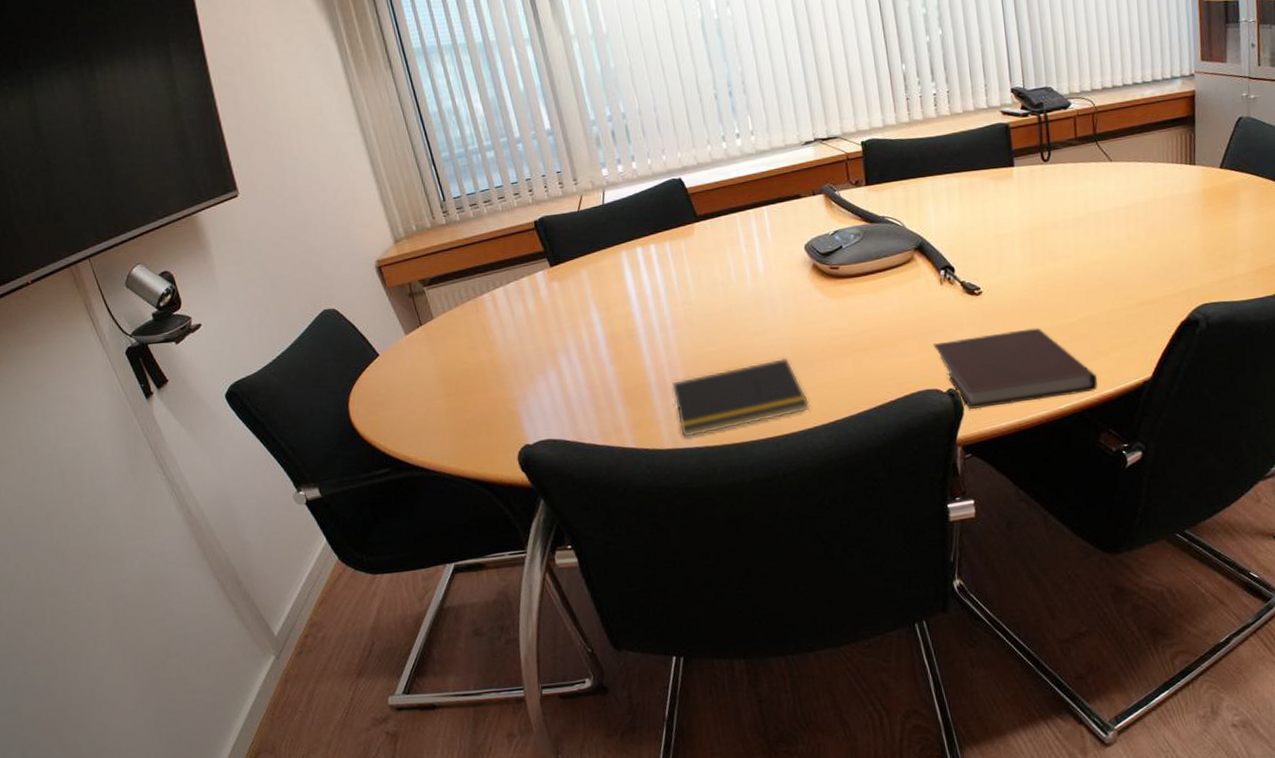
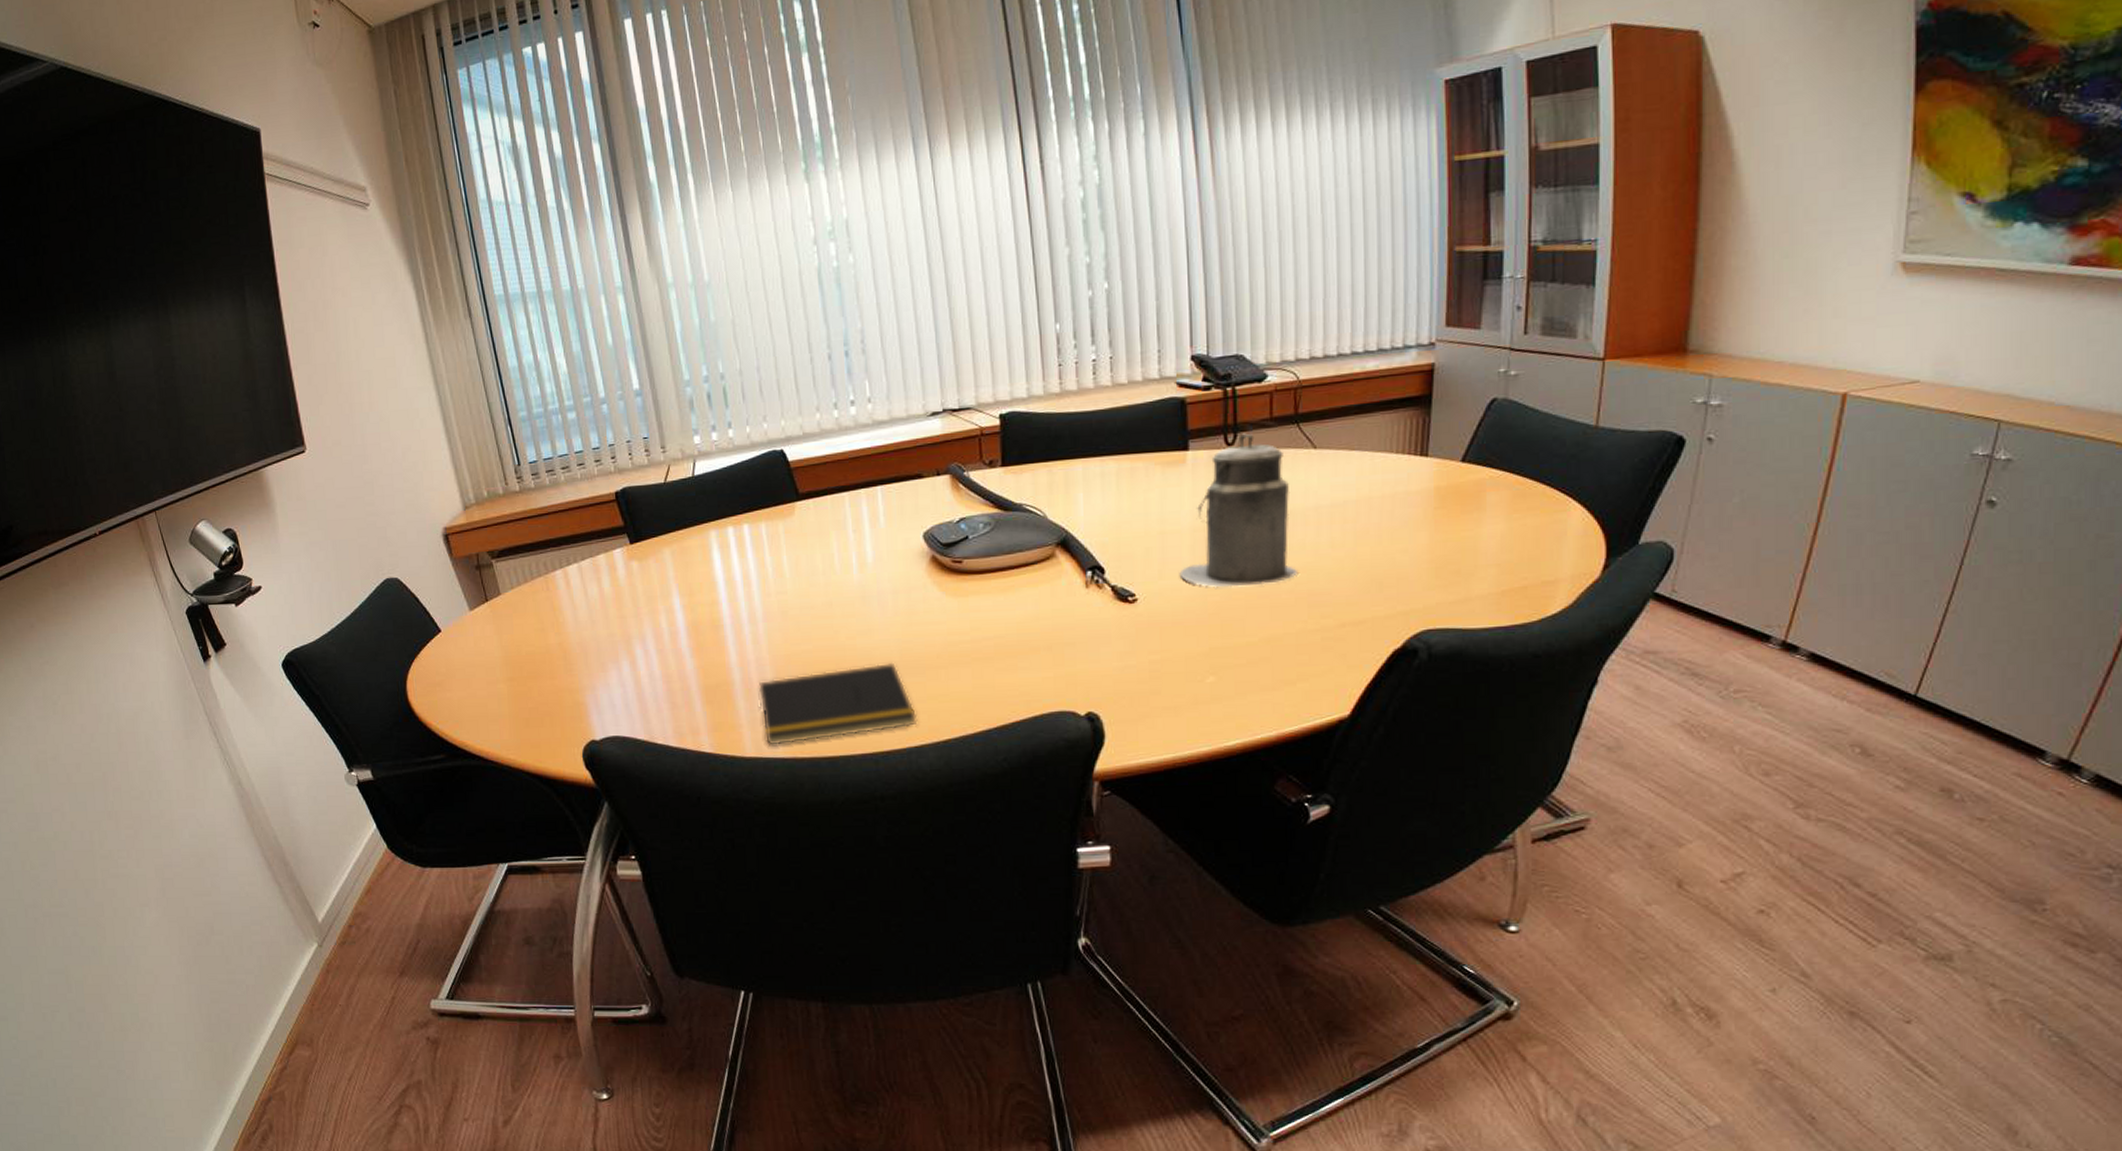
notebook: present [933,328,1098,410] -> none [1072,646,1277,739]
canister: none [1013,150,1104,279] -> present [1179,432,1297,588]

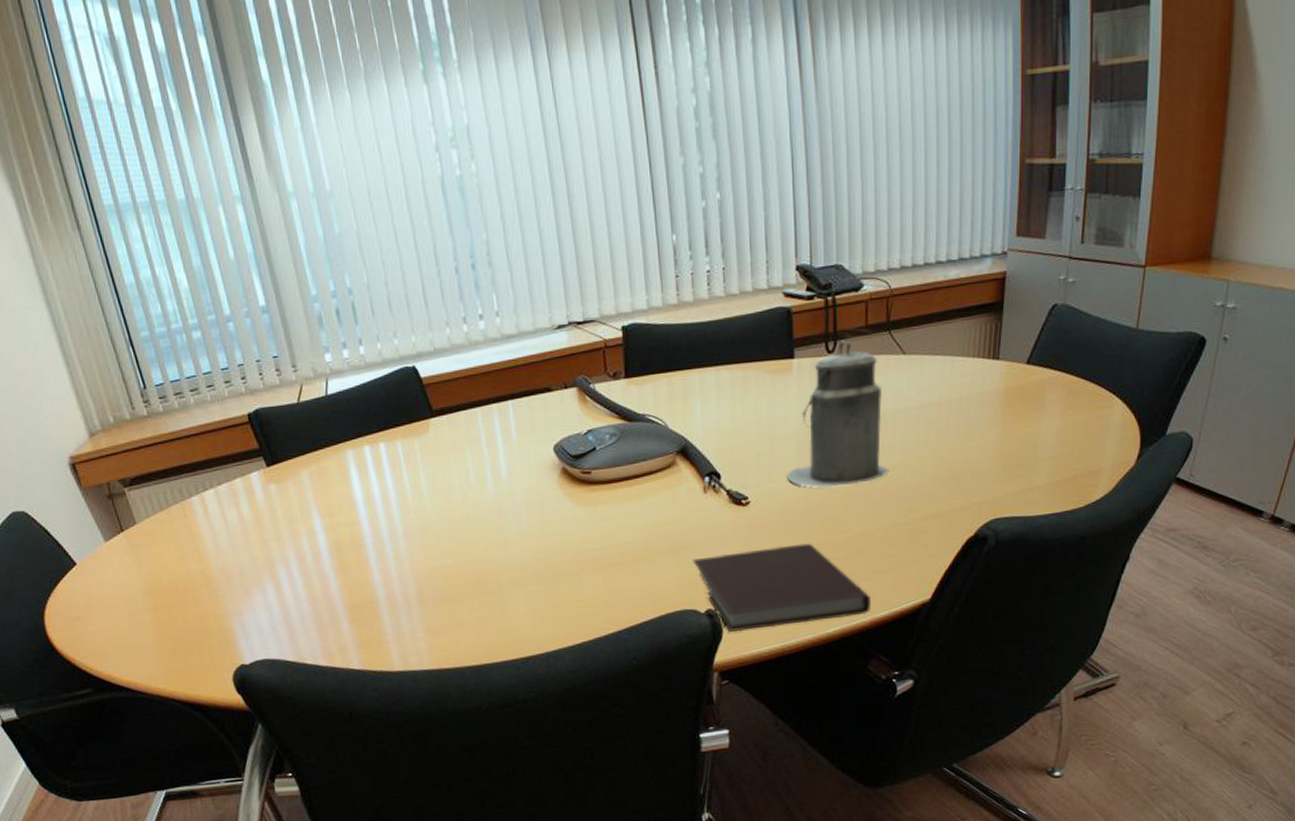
notepad: present [758,662,918,747] -> none [402,572,554,660]
notebook: none [1072,646,1277,739] -> present [693,543,870,632]

